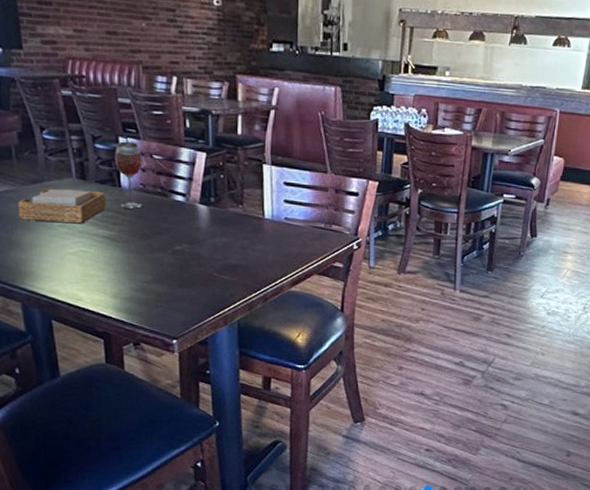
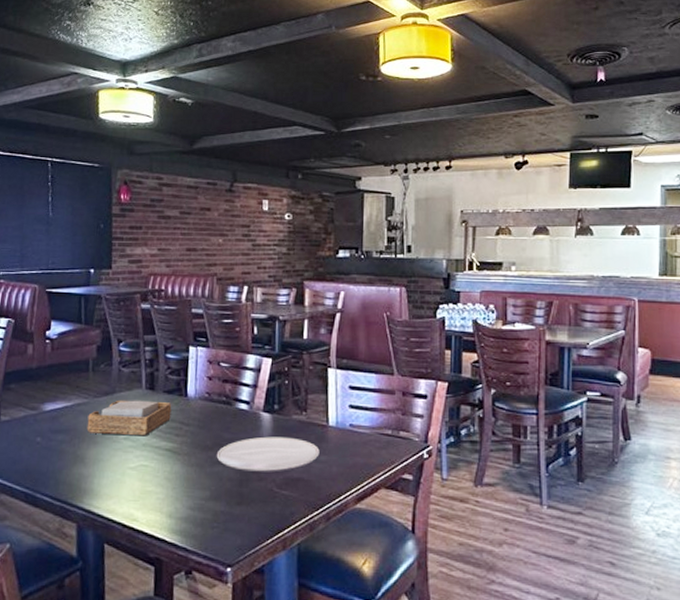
wineglass: present [115,141,143,209] -> none [183,350,211,419]
plate: none [155,227,256,259] -> present [216,436,320,472]

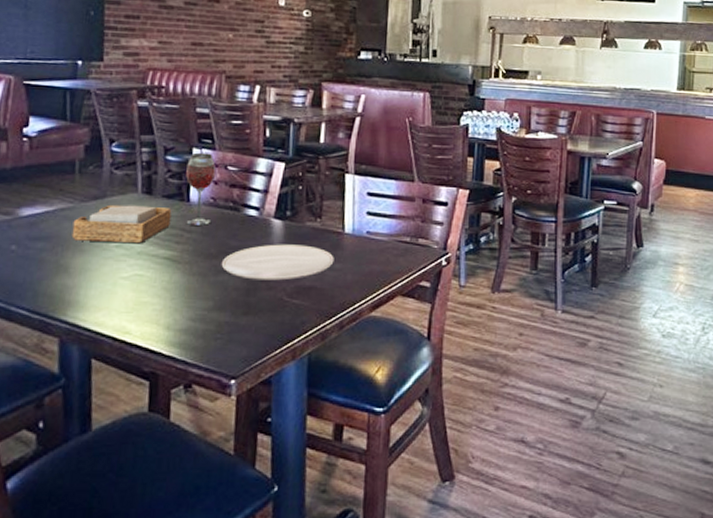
wineglass: none [183,350,211,419] -> present [186,152,217,225]

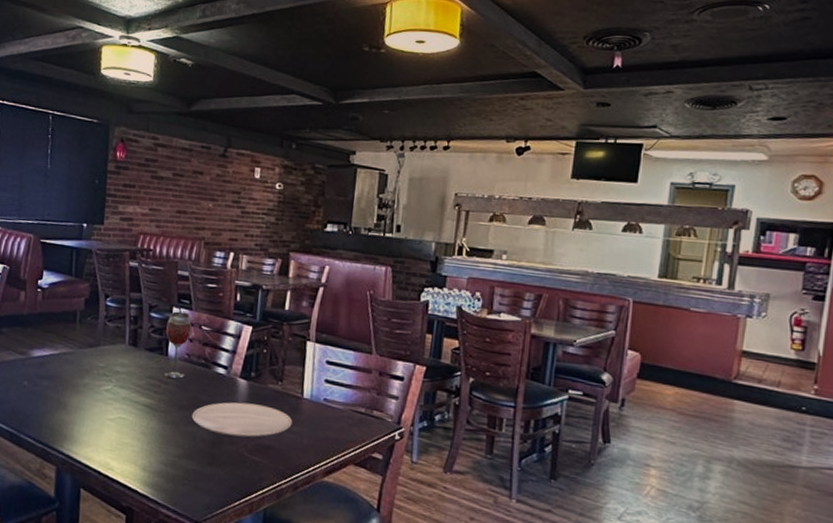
napkin holder: present [71,204,172,244] -> none [70,352,153,390]

